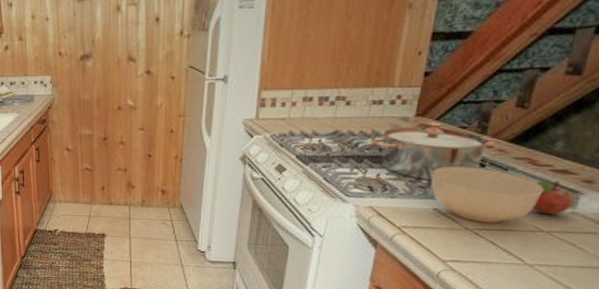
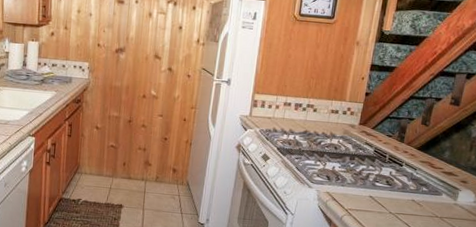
cooking pot: present [372,122,495,181] -> none [330,130,409,175]
bowl: present [430,165,544,223] -> none [368,164,438,210]
fruit: present [531,180,575,215] -> none [431,179,456,205]

